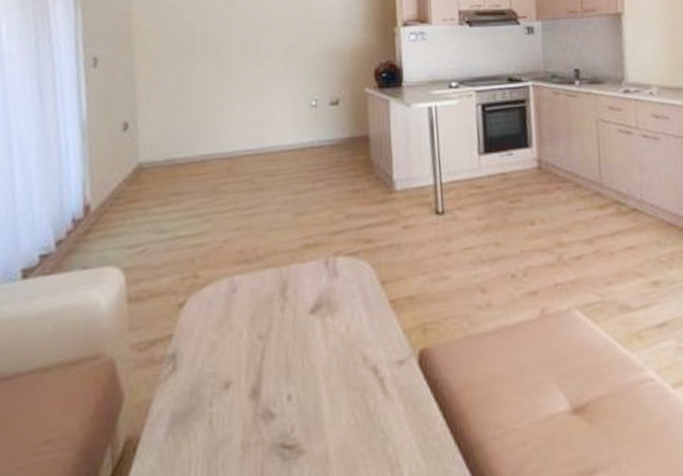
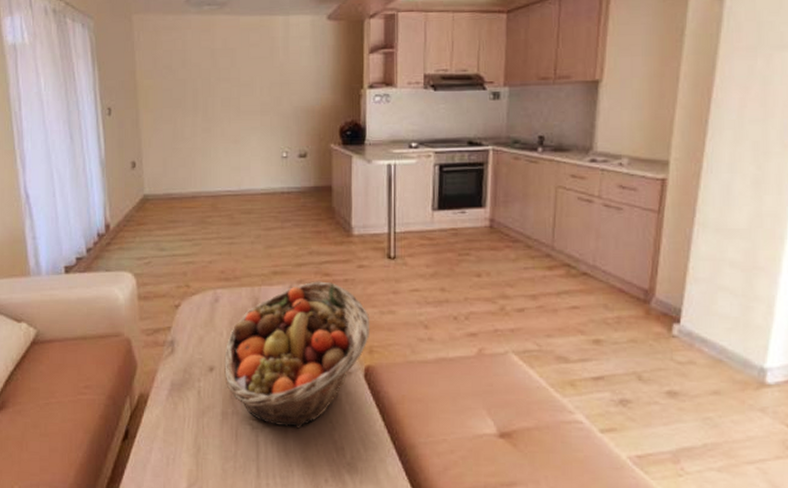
fruit basket: none [245,250,422,451] -> present [224,281,371,429]

